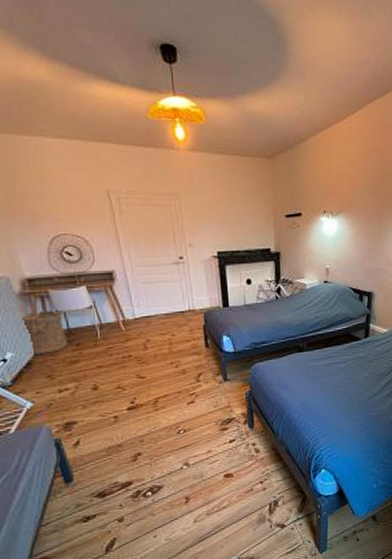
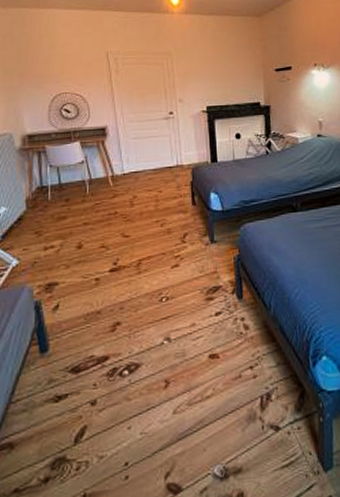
laundry hamper: present [21,310,67,355] -> none [18,165,57,210]

